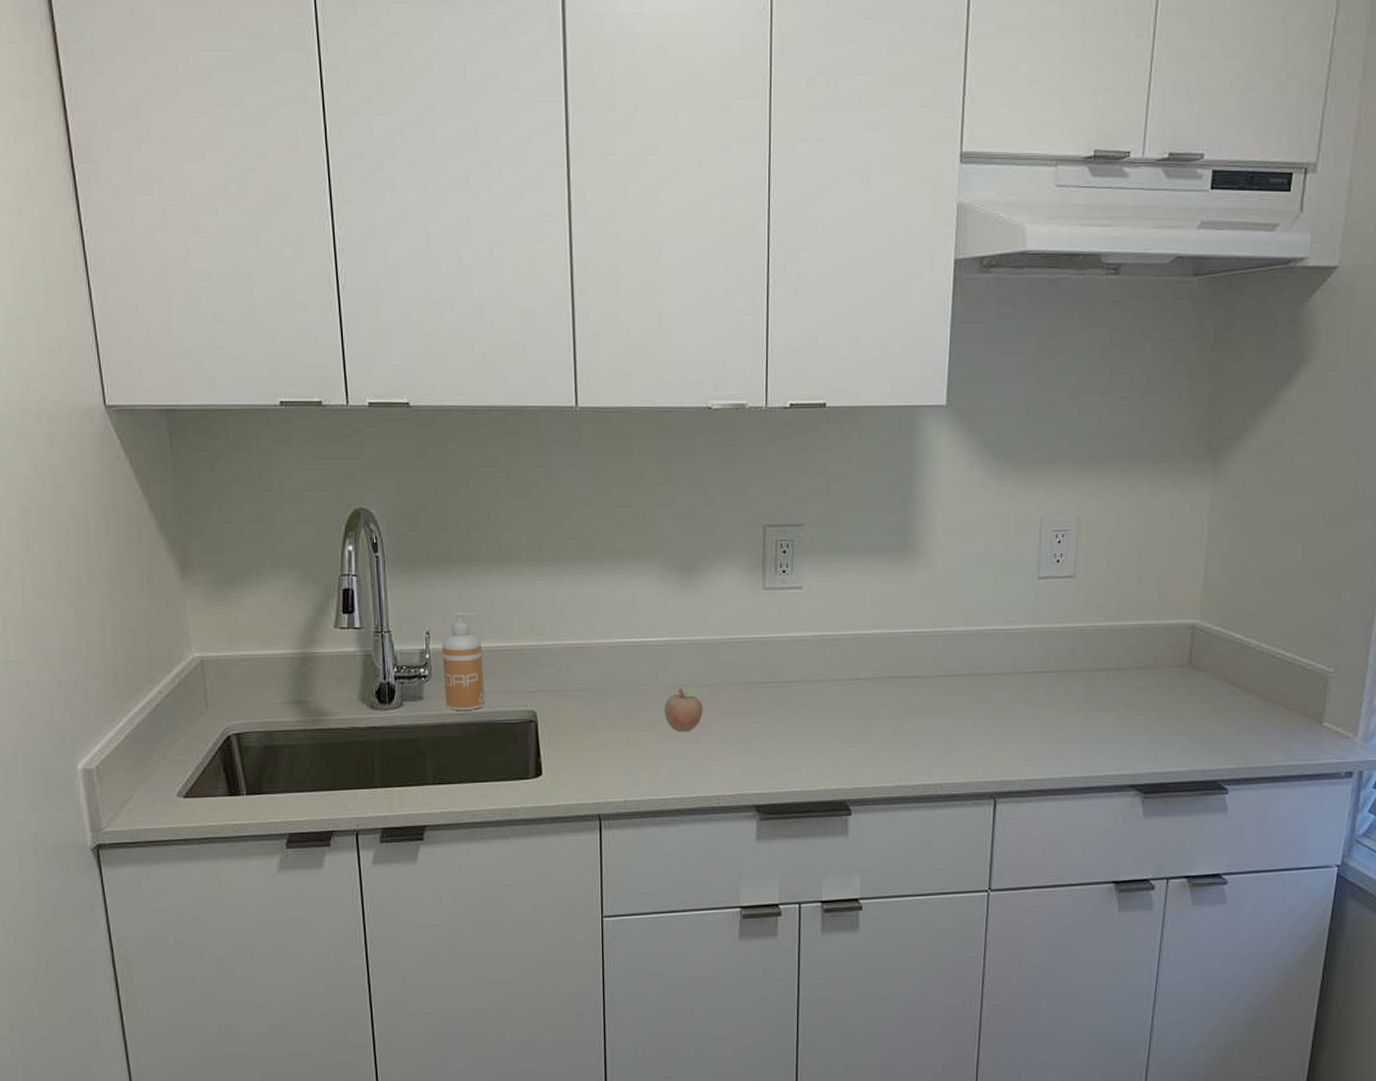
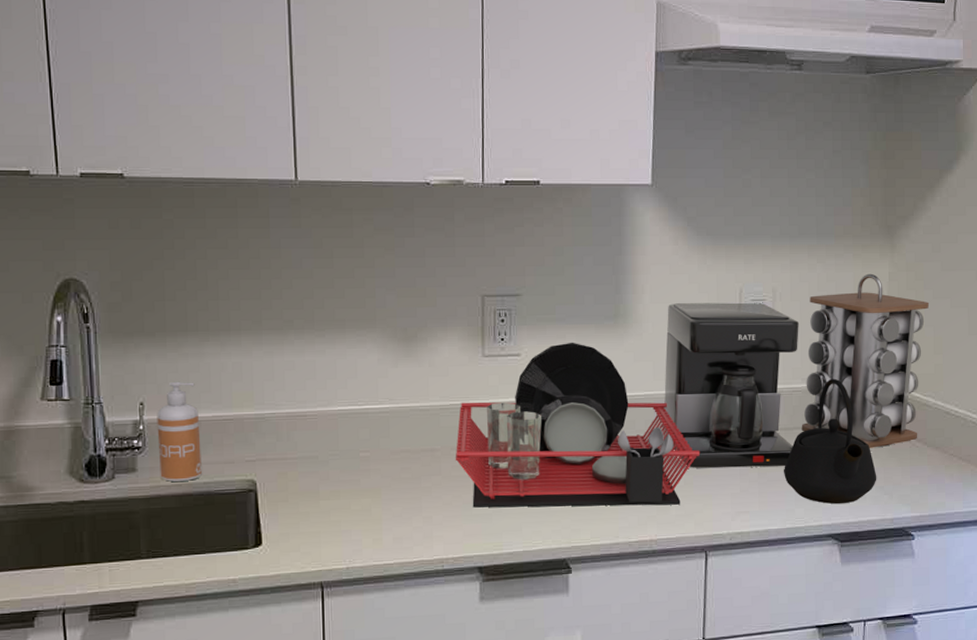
fruit: present [664,686,704,732] -> none [386,452,426,497]
dish rack: none [733,574,991,748] -> present [455,342,700,508]
coffee maker: none [950,533,1106,711] -> present [661,302,799,468]
kettle: none [1083,616,1188,753] -> present [784,378,877,504]
spice rack: none [1104,501,1257,693] -> present [801,273,930,448]

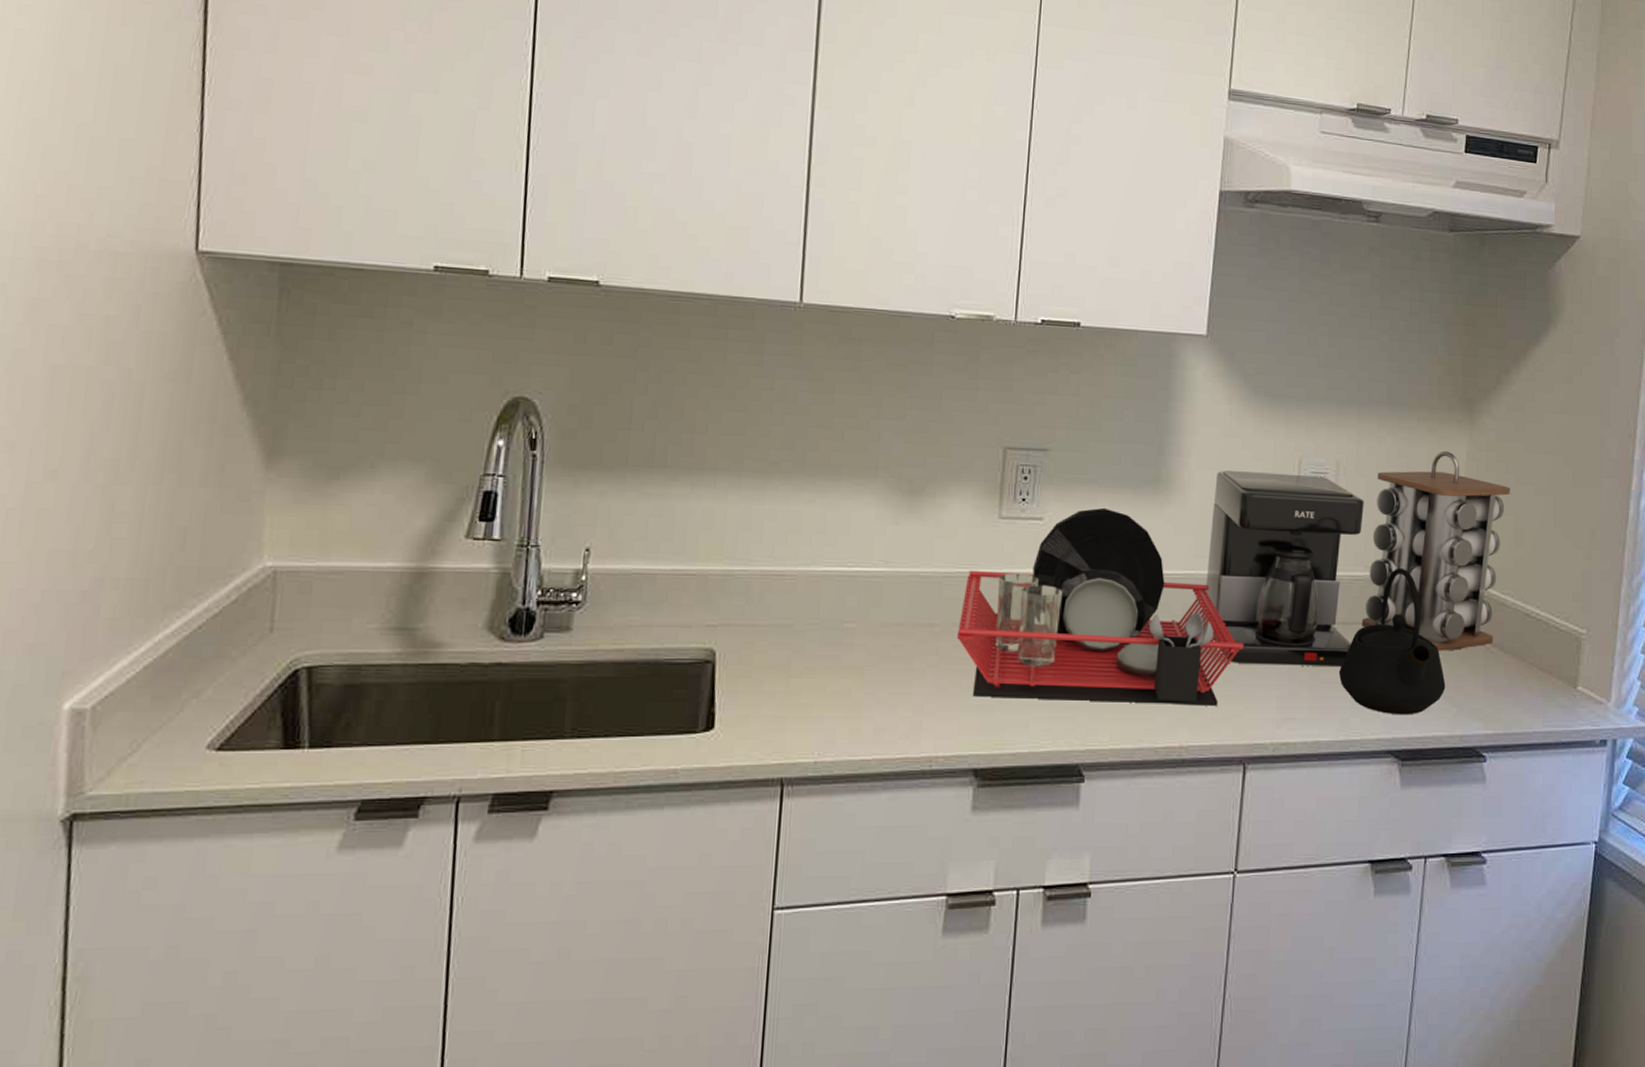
soap dispenser: present [157,381,202,483] -> none [599,525,655,647]

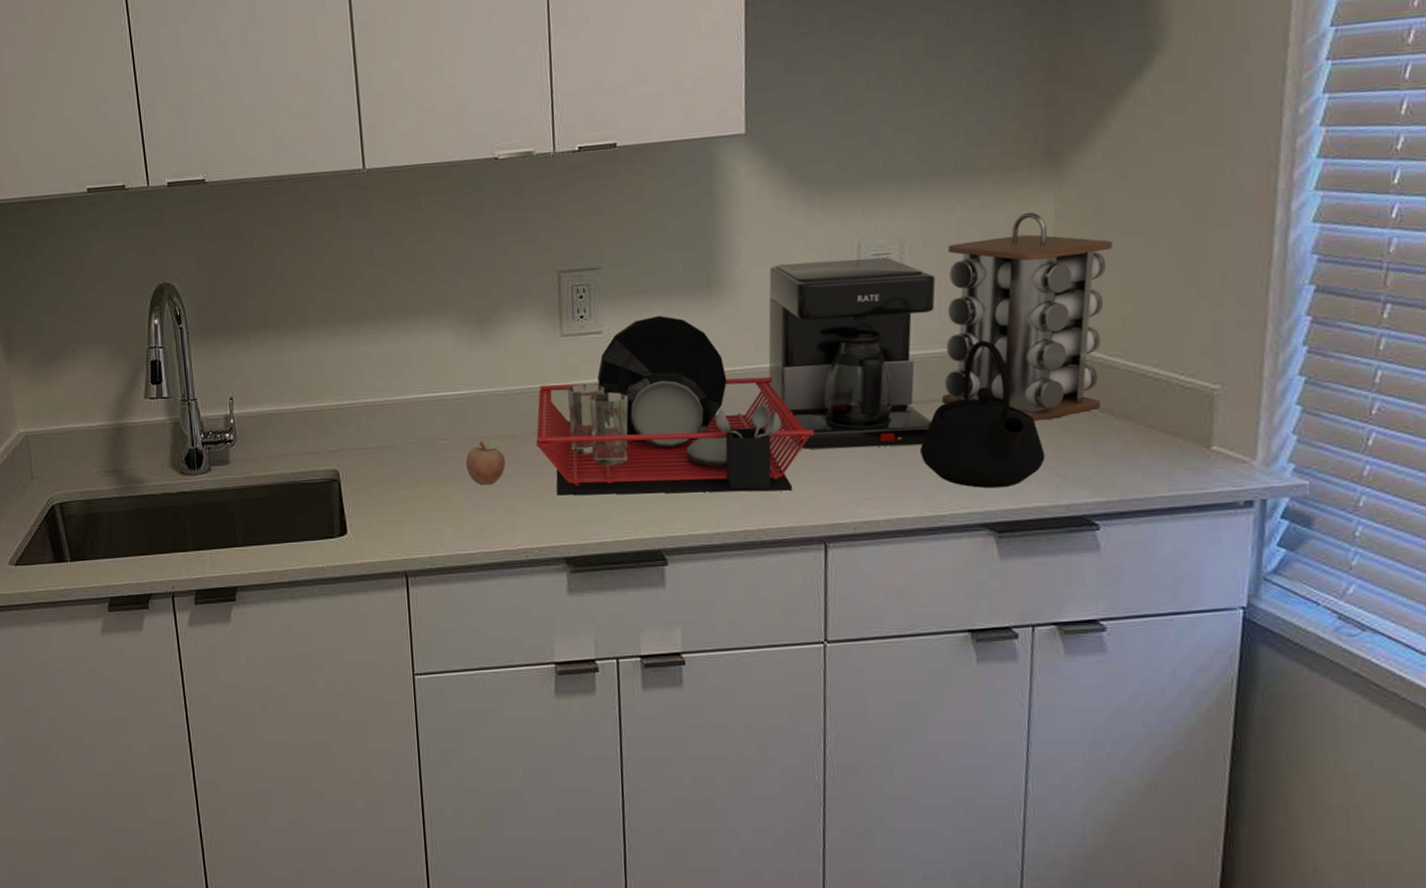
fruit: none [872,626,922,680] -> present [465,438,506,485]

